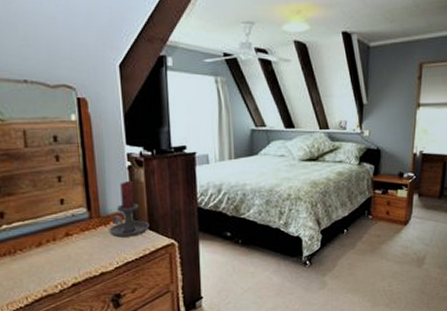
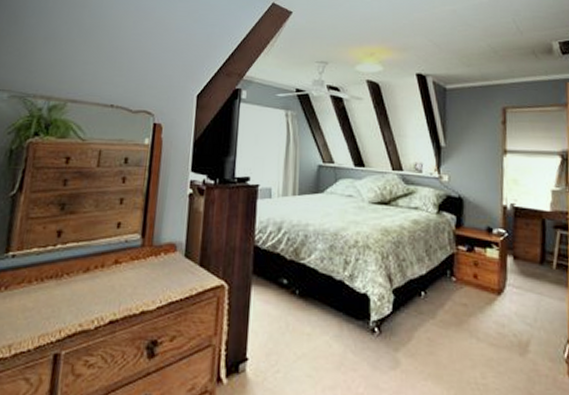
candle holder: present [108,180,149,238] -> none [158,208,201,273]

